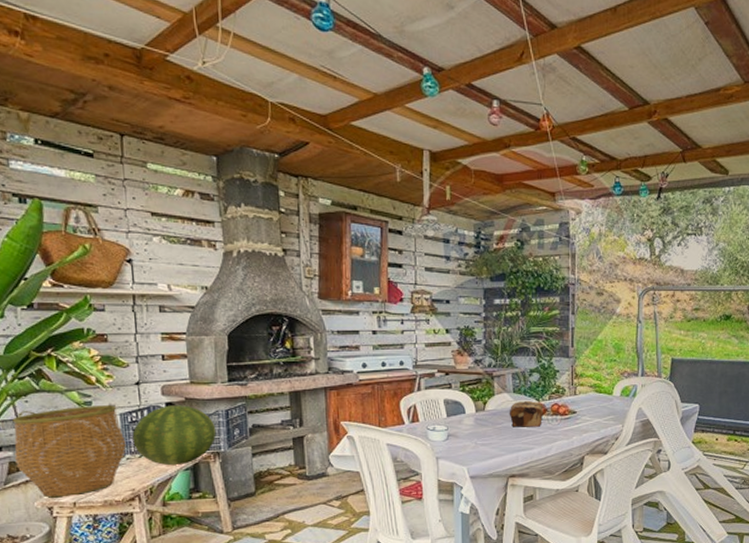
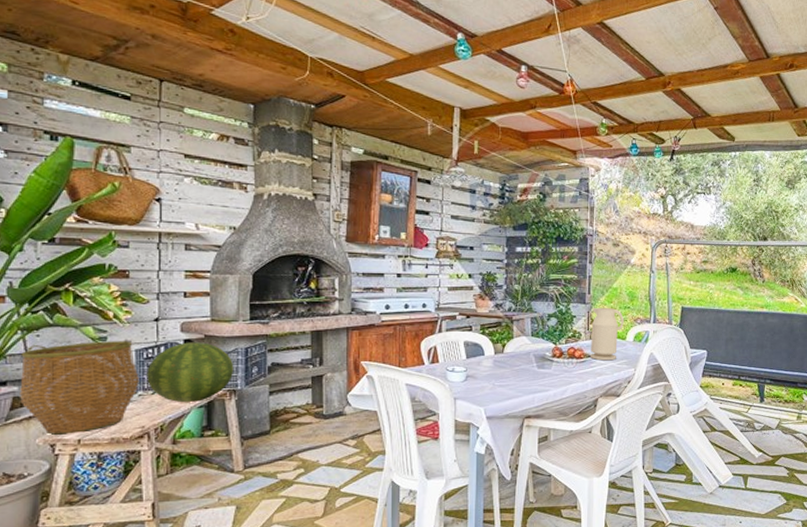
bread loaf: present [509,400,544,427] -> none [526,343,560,370]
water jug: none [574,360,610,417] -> present [590,307,624,361]

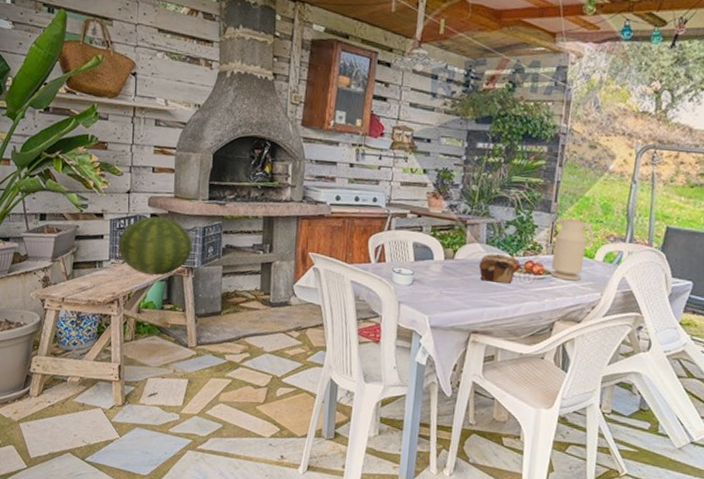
basket: present [18,341,139,435] -> none [18,207,113,292]
bread loaf: none [526,343,560,370] -> present [478,253,517,284]

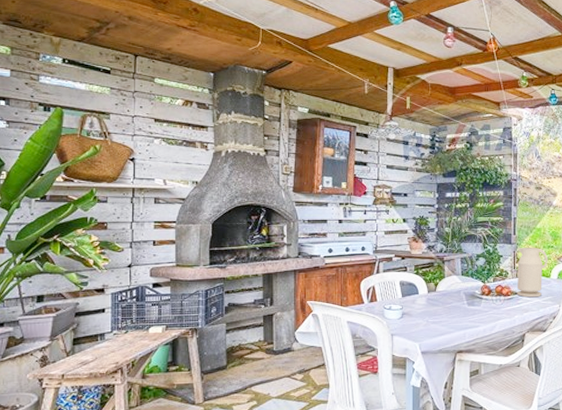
watermelon: present [118,216,193,276] -> none [121,285,196,341]
bread loaf: present [478,253,517,284] -> none [457,282,489,307]

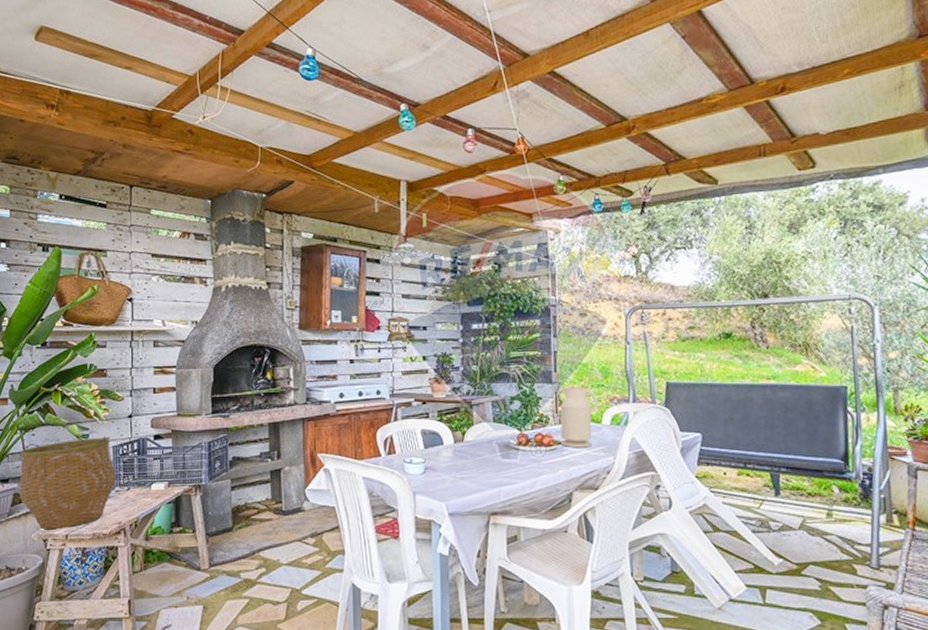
basket: none [13,285,114,370] -> present [18,438,116,530]

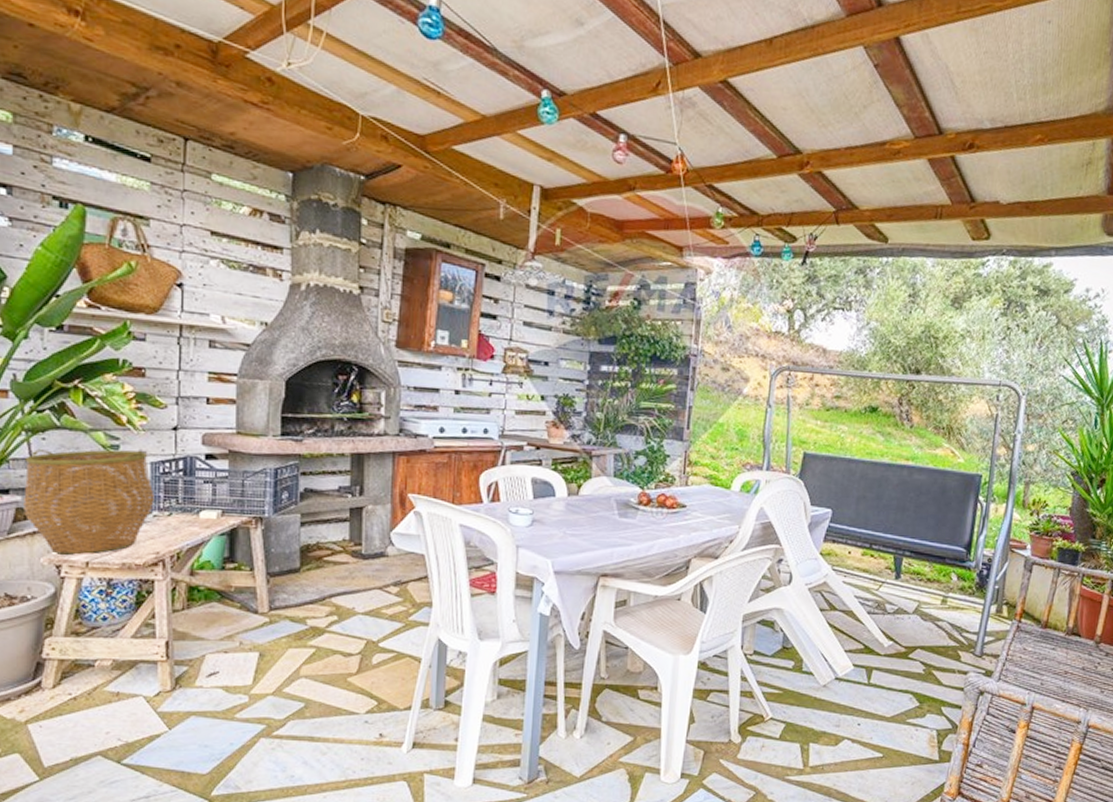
water jug: present [560,386,598,448] -> none [684,446,730,514]

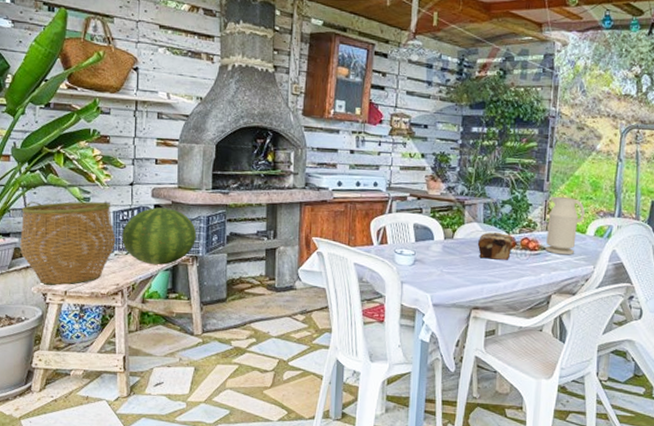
watermelon: none [163,457,262,529] -> present [122,207,197,266]
bread loaf: none [606,487,648,520] -> present [477,232,513,260]
water jug: none [684,446,730,514] -> present [545,196,585,255]

